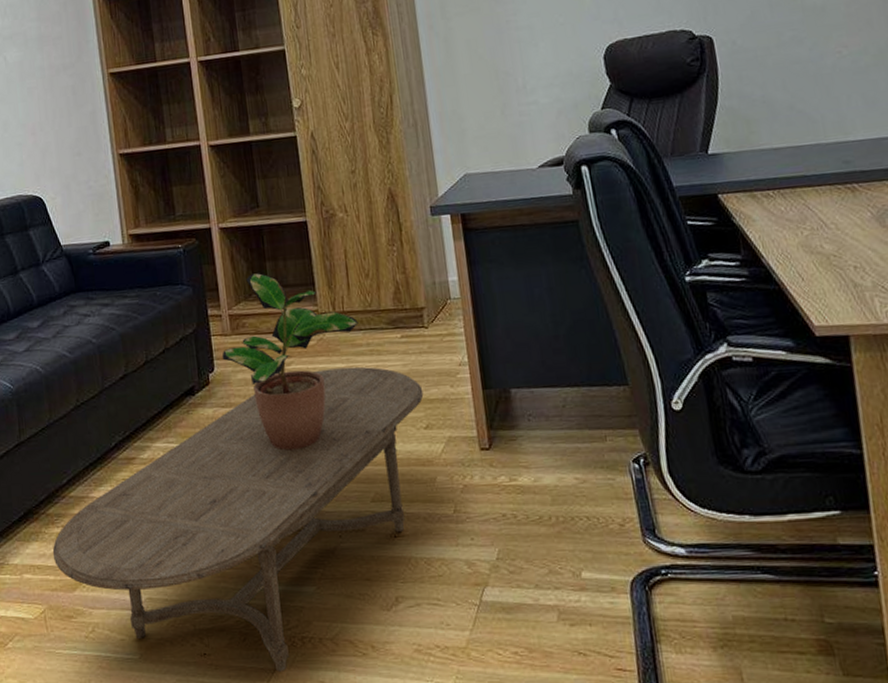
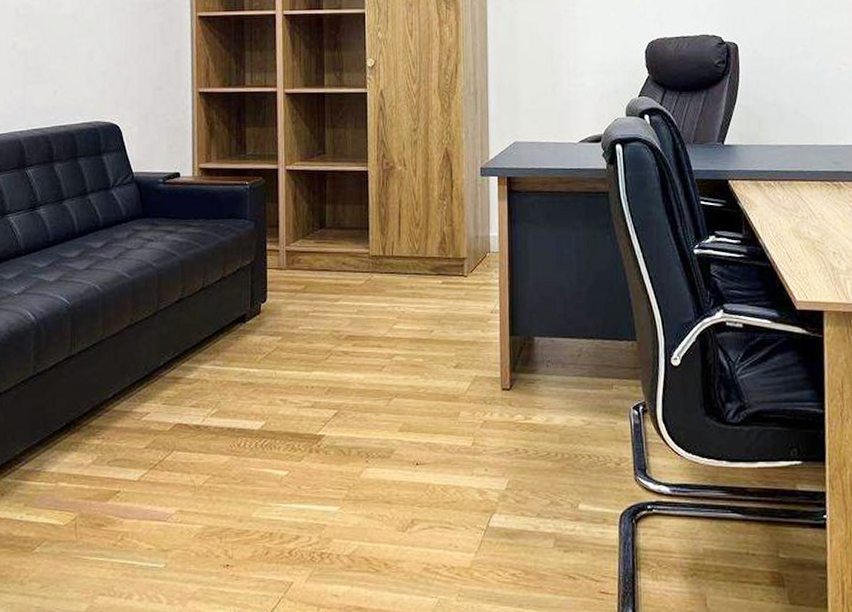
coffee table: present [52,366,424,672] -> none [90,307,457,584]
potted plant: present [222,273,358,451] -> none [275,214,405,380]

